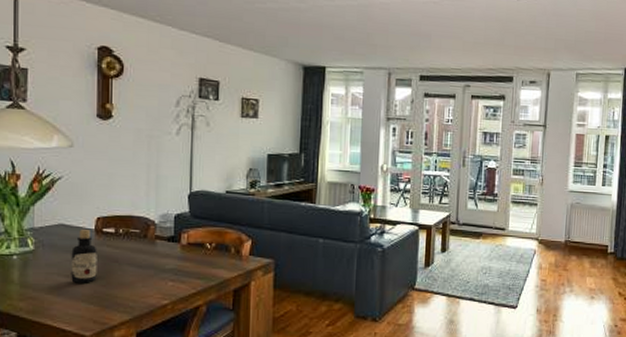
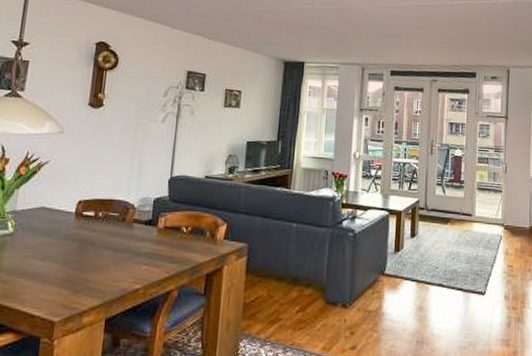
bottle: present [71,229,97,283] -> none [46,213,76,267]

